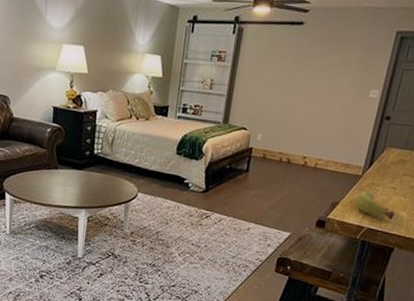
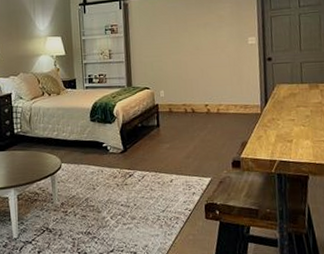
fruit: present [354,190,395,219] -> none [261,126,300,149]

